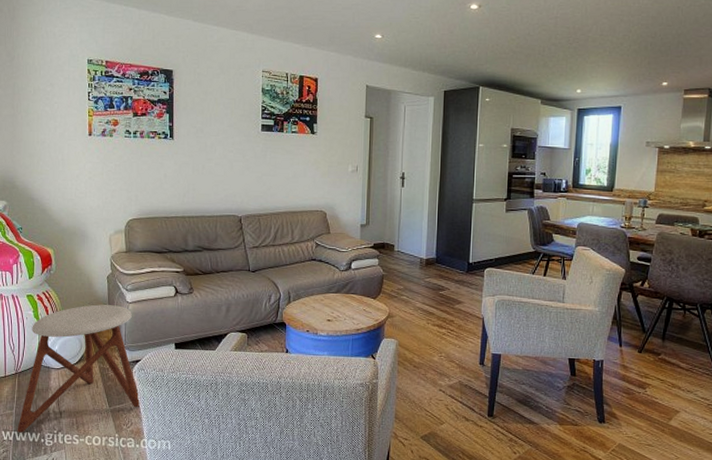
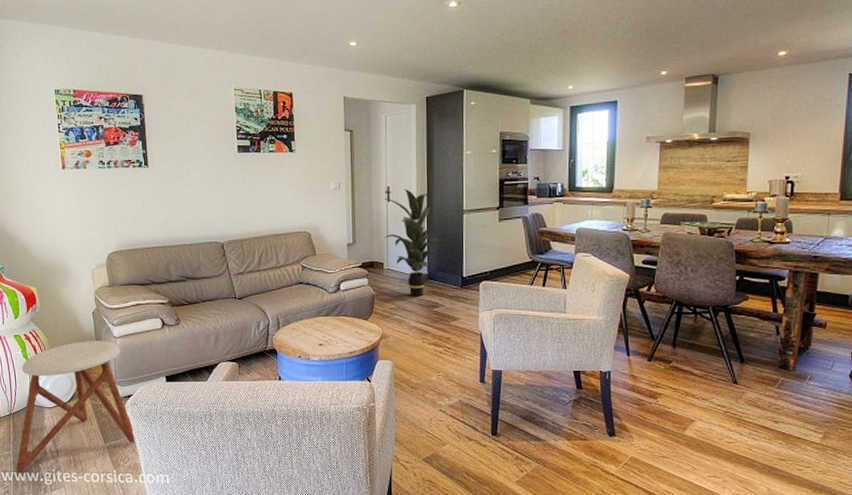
indoor plant: none [396,176,455,279] -> present [384,189,446,297]

